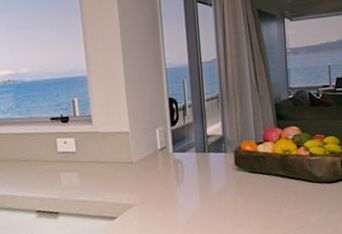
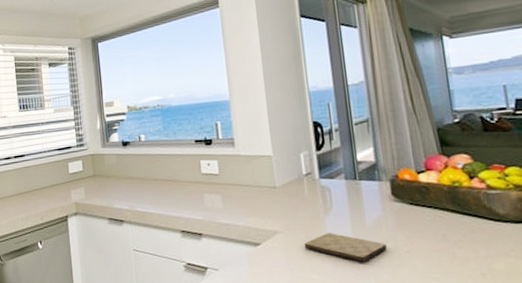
cutting board: none [157,202,229,227] -> present [304,233,387,263]

